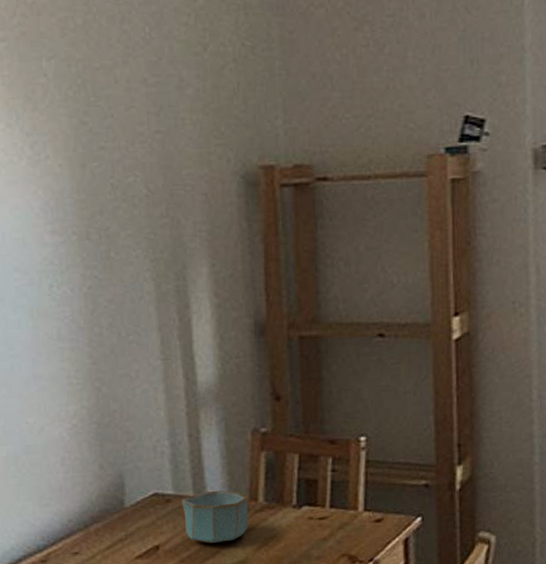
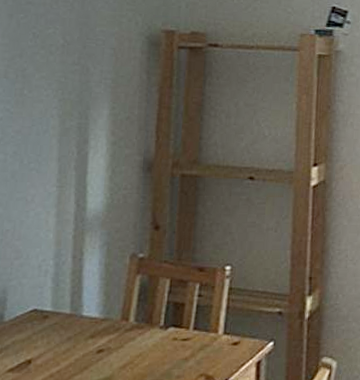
bowl: present [182,490,249,544] -> none [58,309,120,360]

